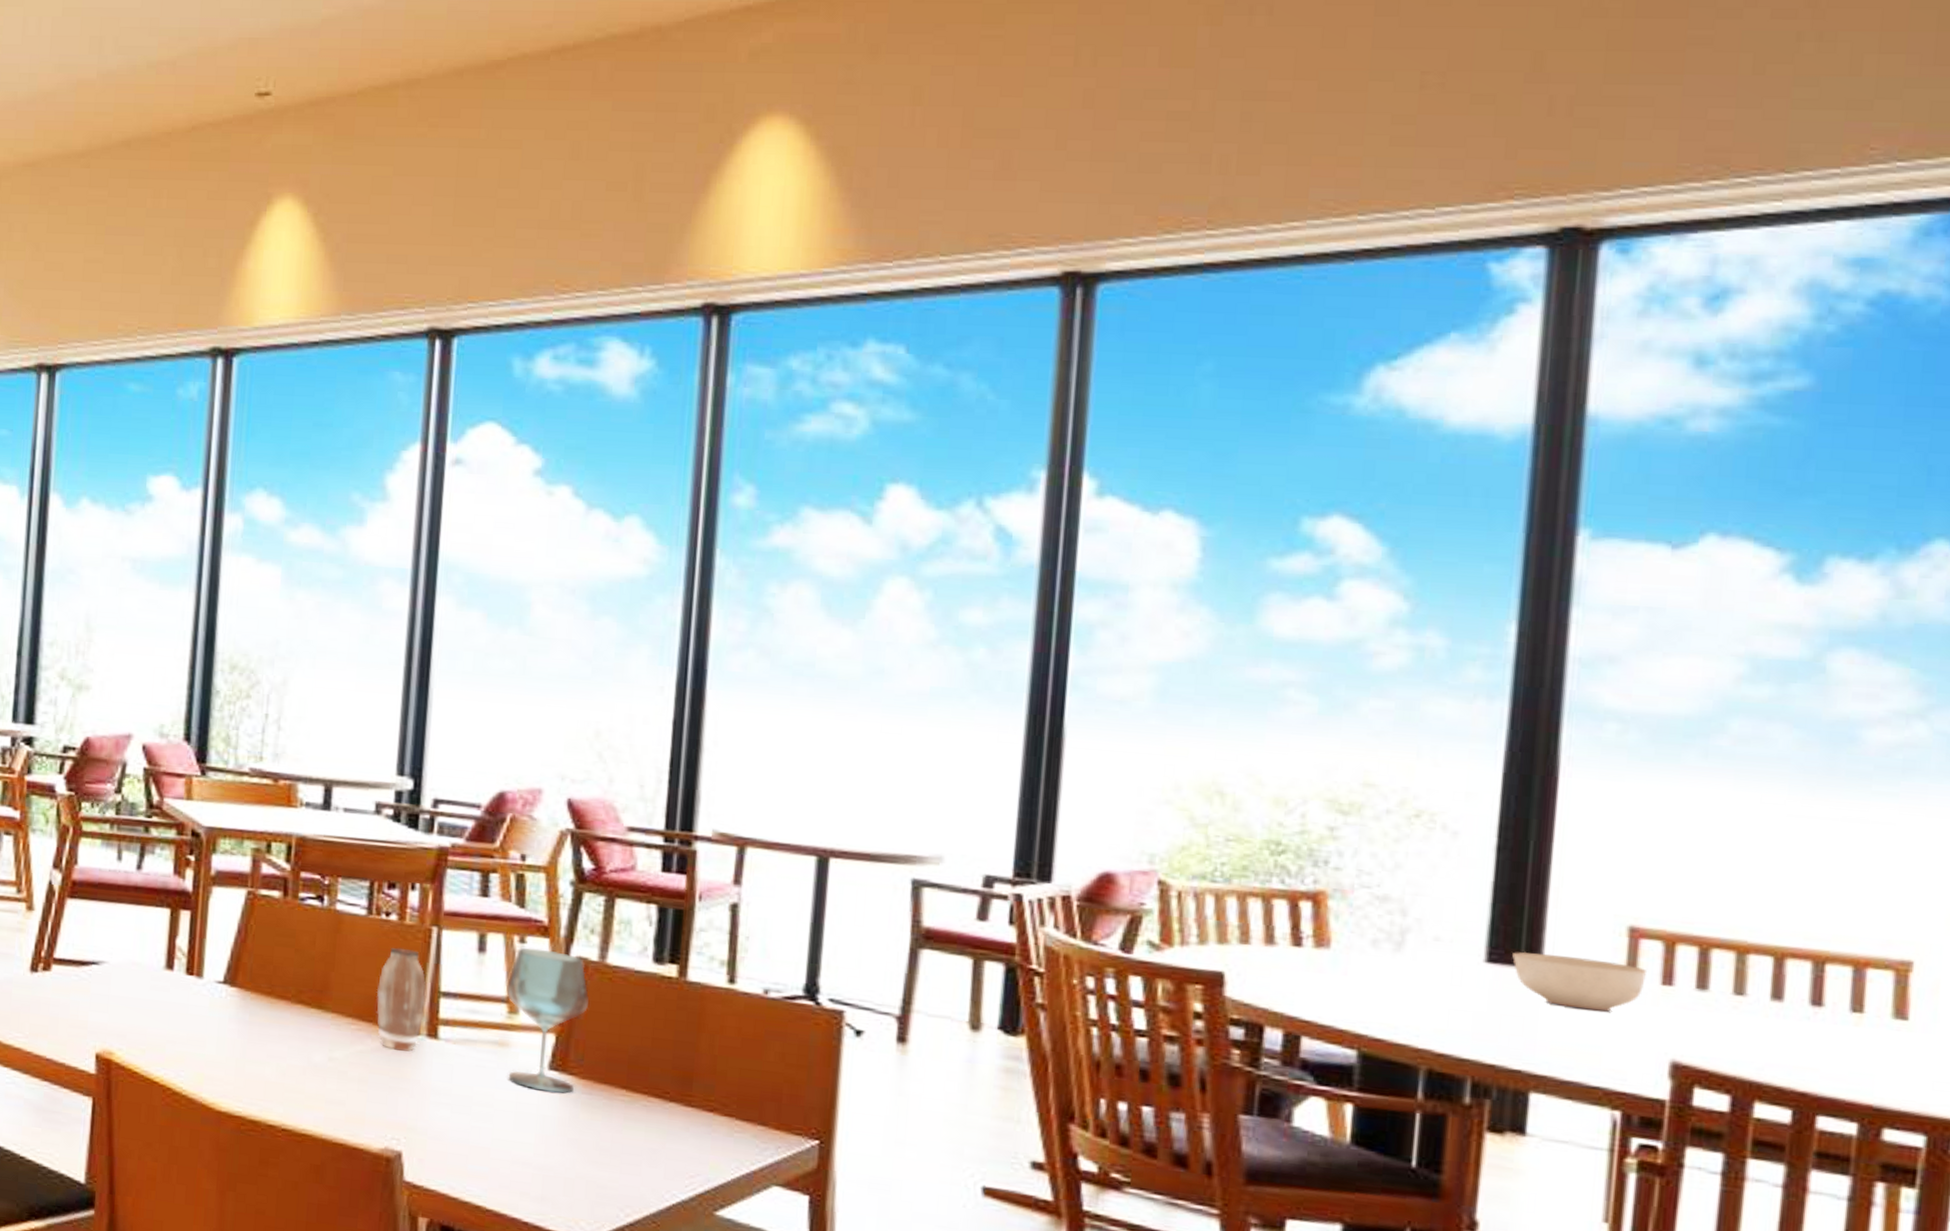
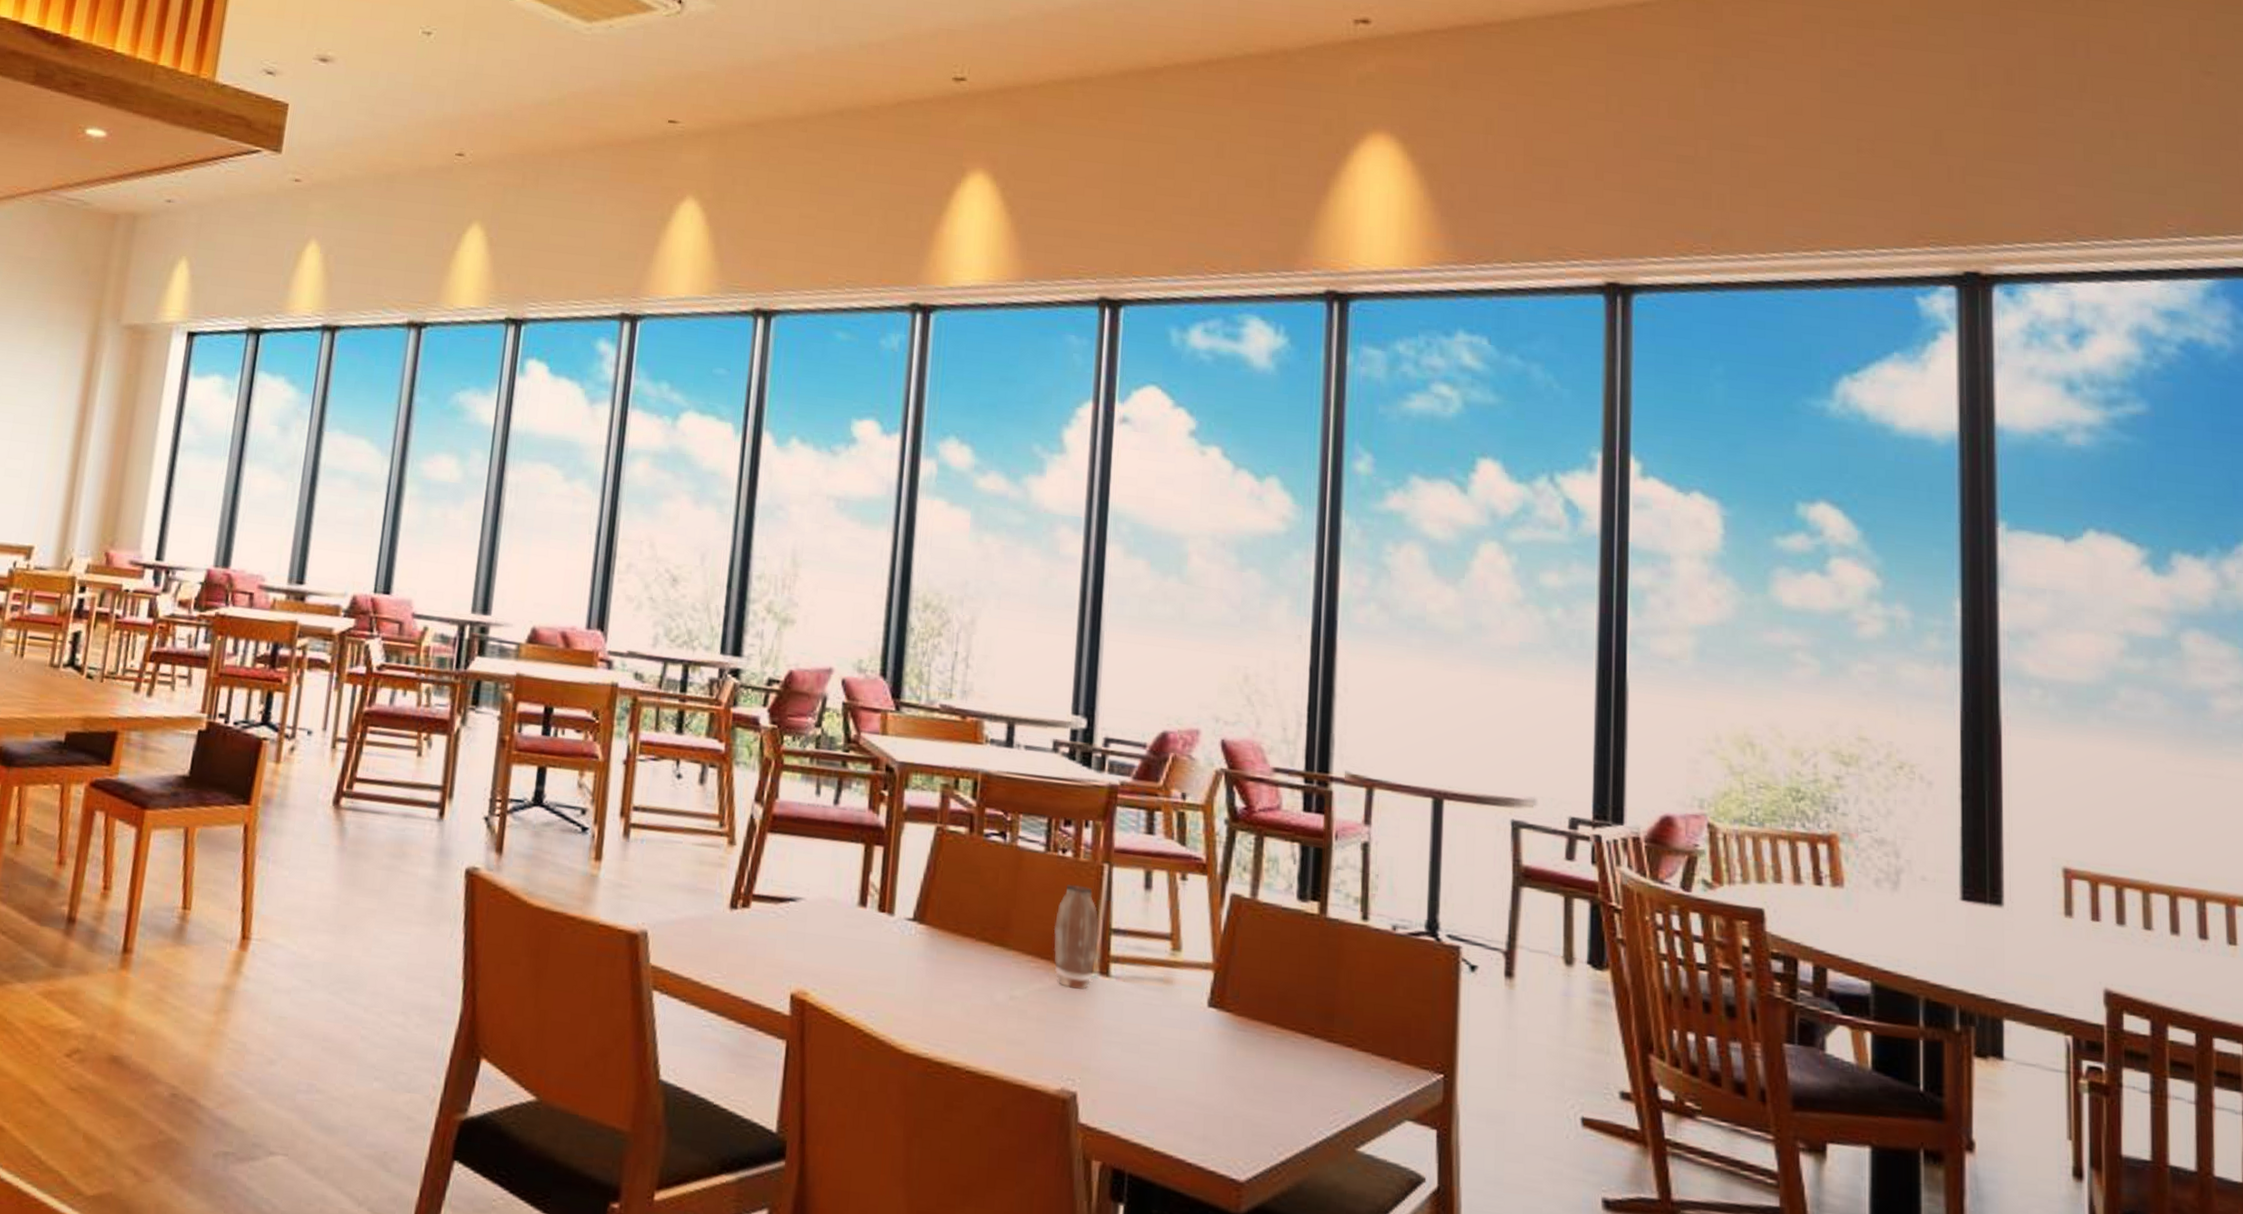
wine glass: present [505,947,590,1093] -> none [1169,885,1243,1030]
bowl: present [1512,951,1646,1012] -> none [1981,890,2079,945]

